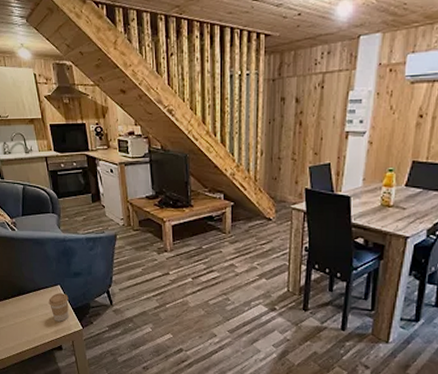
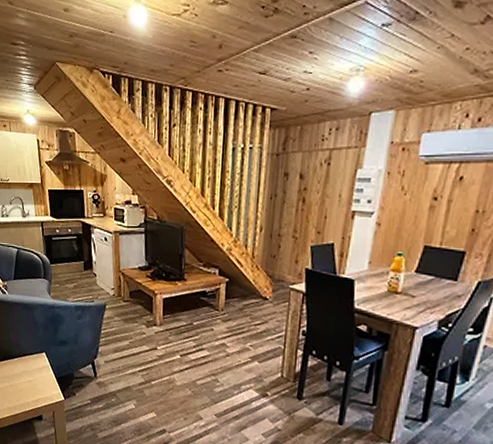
coffee cup: present [48,293,69,322] -> none [32,360,53,391]

